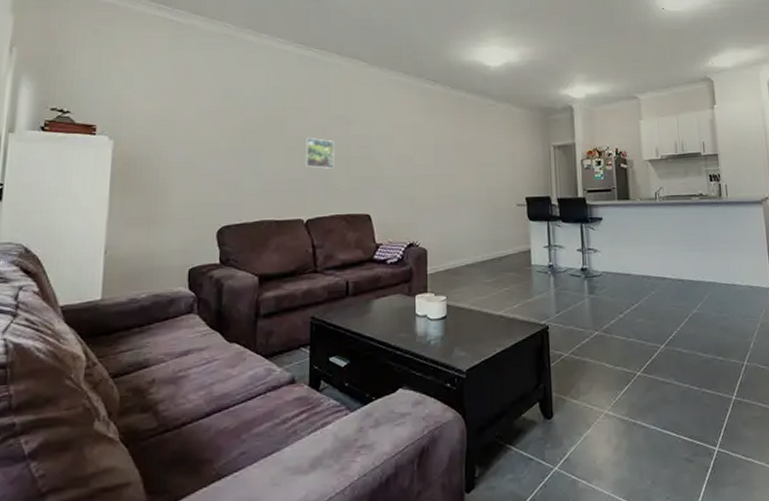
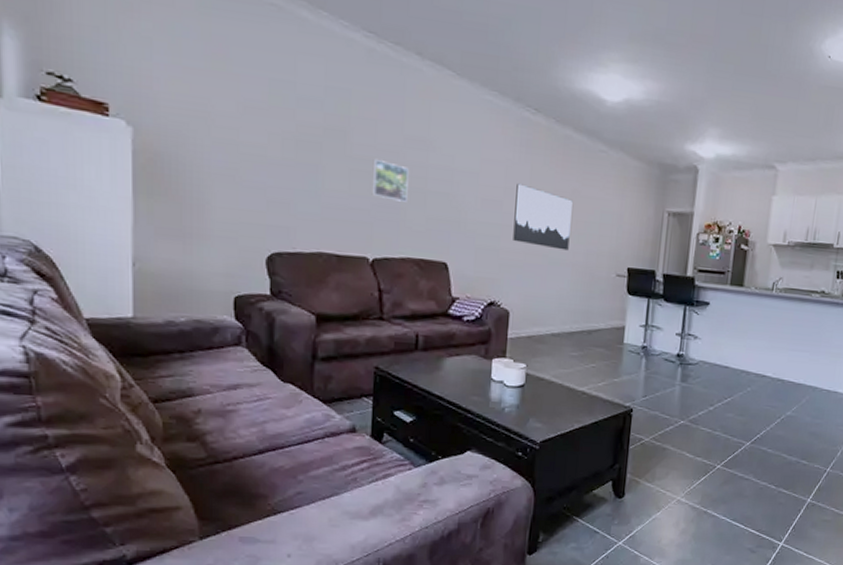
wall art: none [424,140,473,190] -> present [513,183,573,251]

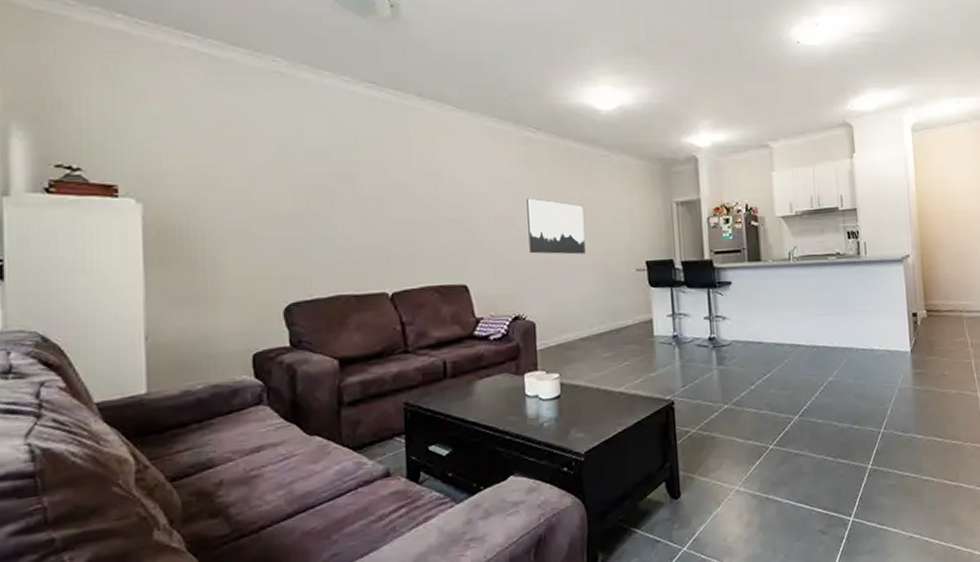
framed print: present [371,158,409,202] -> none [383,196,421,233]

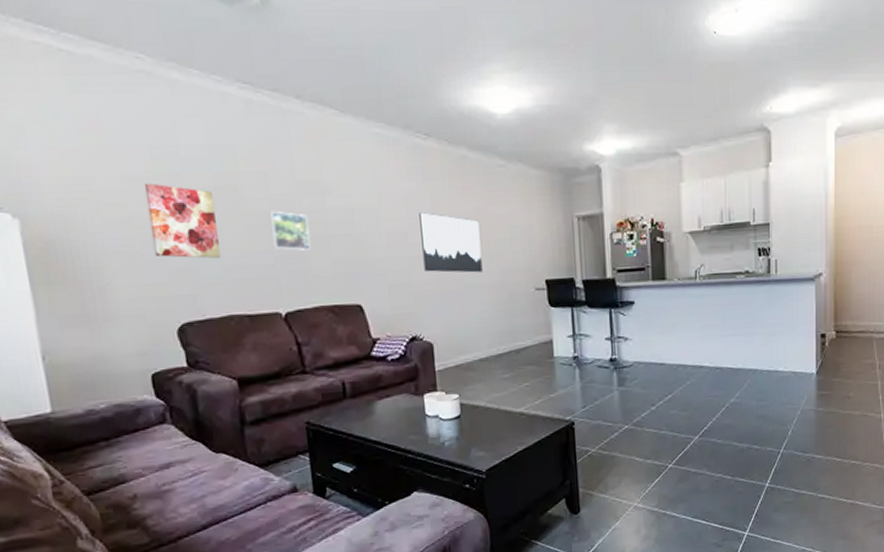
wall art: none [267,170,333,241] -> present [144,183,221,259]
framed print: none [383,196,421,233] -> present [269,210,311,251]

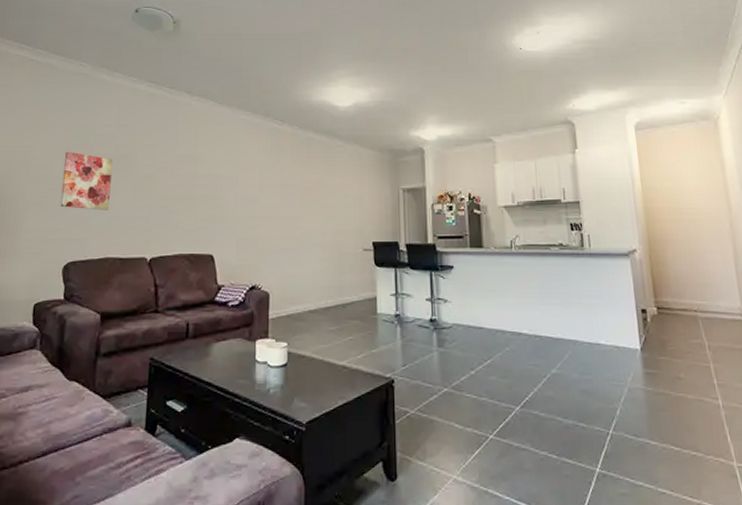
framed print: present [269,210,311,251] -> none [150,175,181,207]
wall art: present [419,212,483,273] -> none [269,181,318,233]

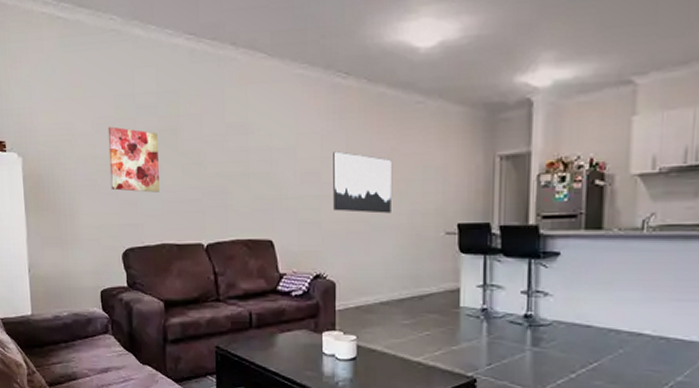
wall art: none [269,181,318,233] -> present [333,151,391,214]

